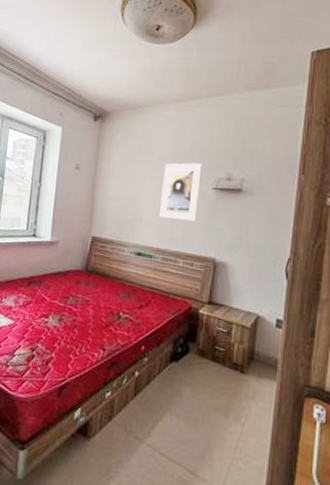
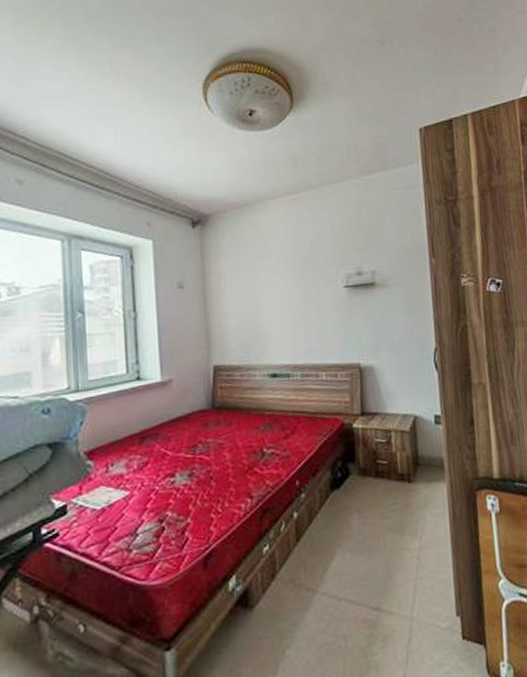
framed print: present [159,163,202,221] -> none [286,261,331,329]

